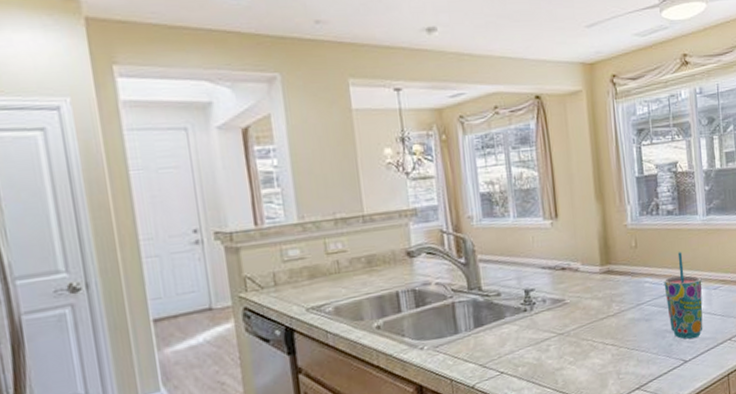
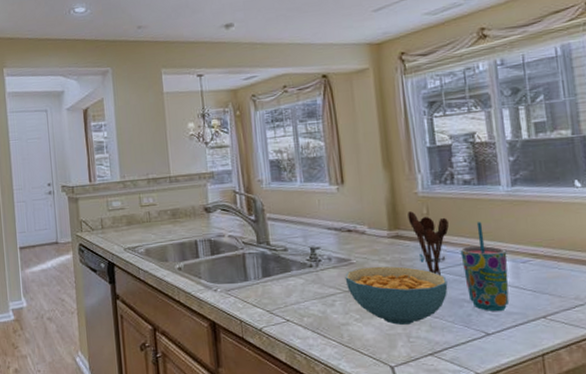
cereal bowl: none [559,302,653,363] -> present [345,266,448,325]
utensil holder: none [618,244,654,309] -> present [407,211,449,276]

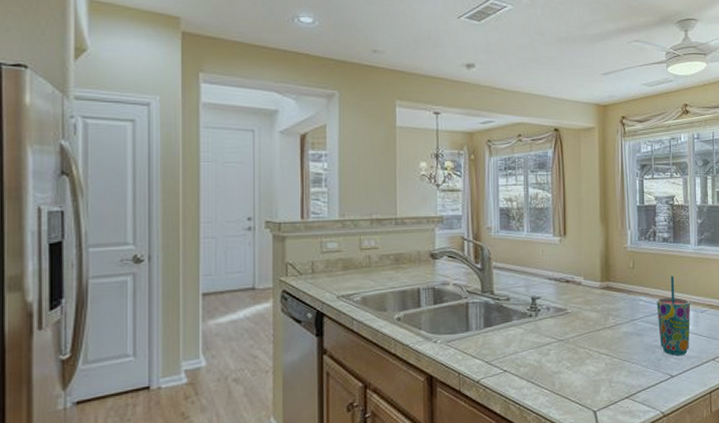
cereal bowl: present [345,266,448,325] -> none [560,315,645,371]
utensil holder: present [407,211,449,276] -> none [617,264,649,325]

